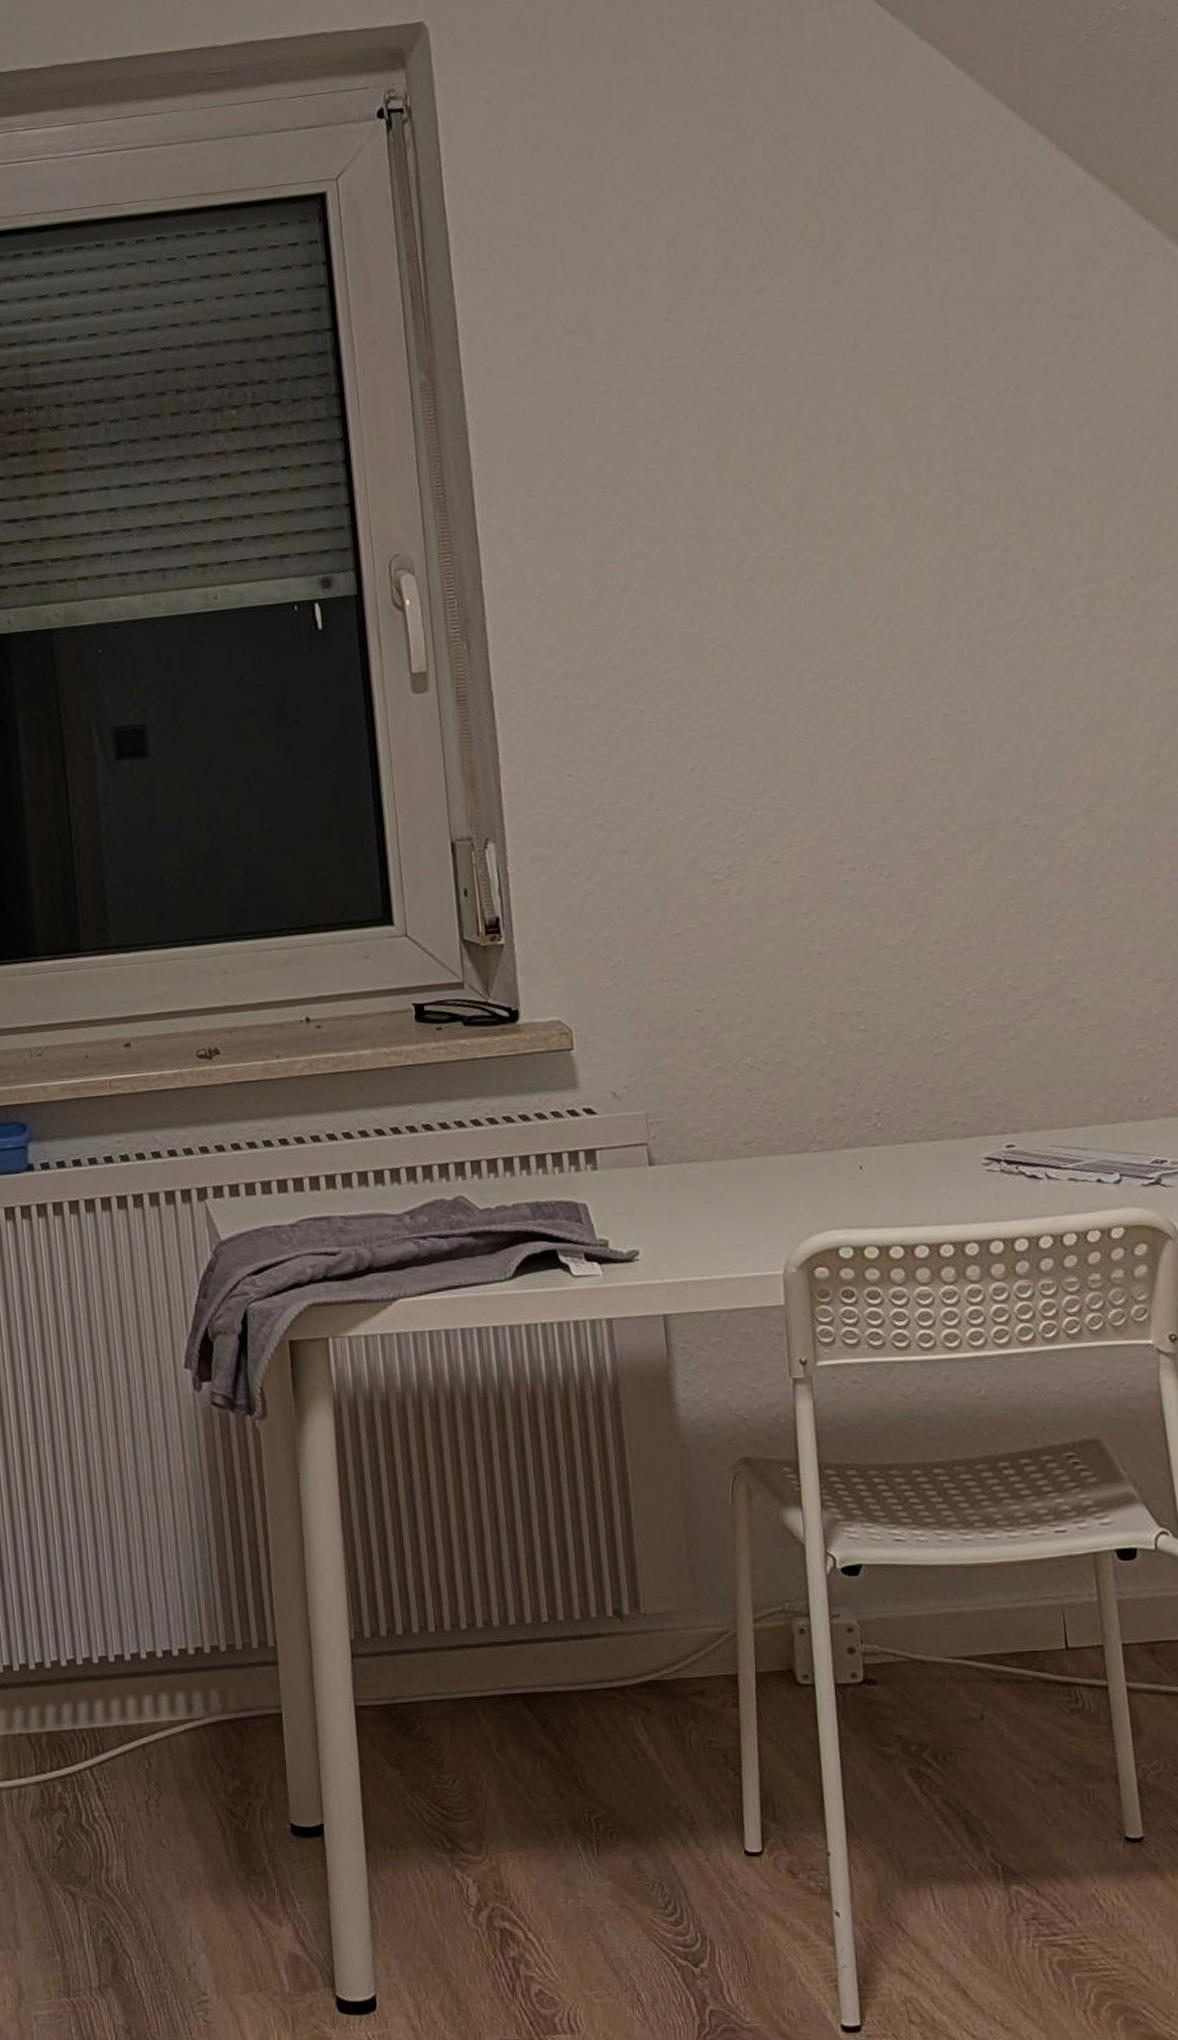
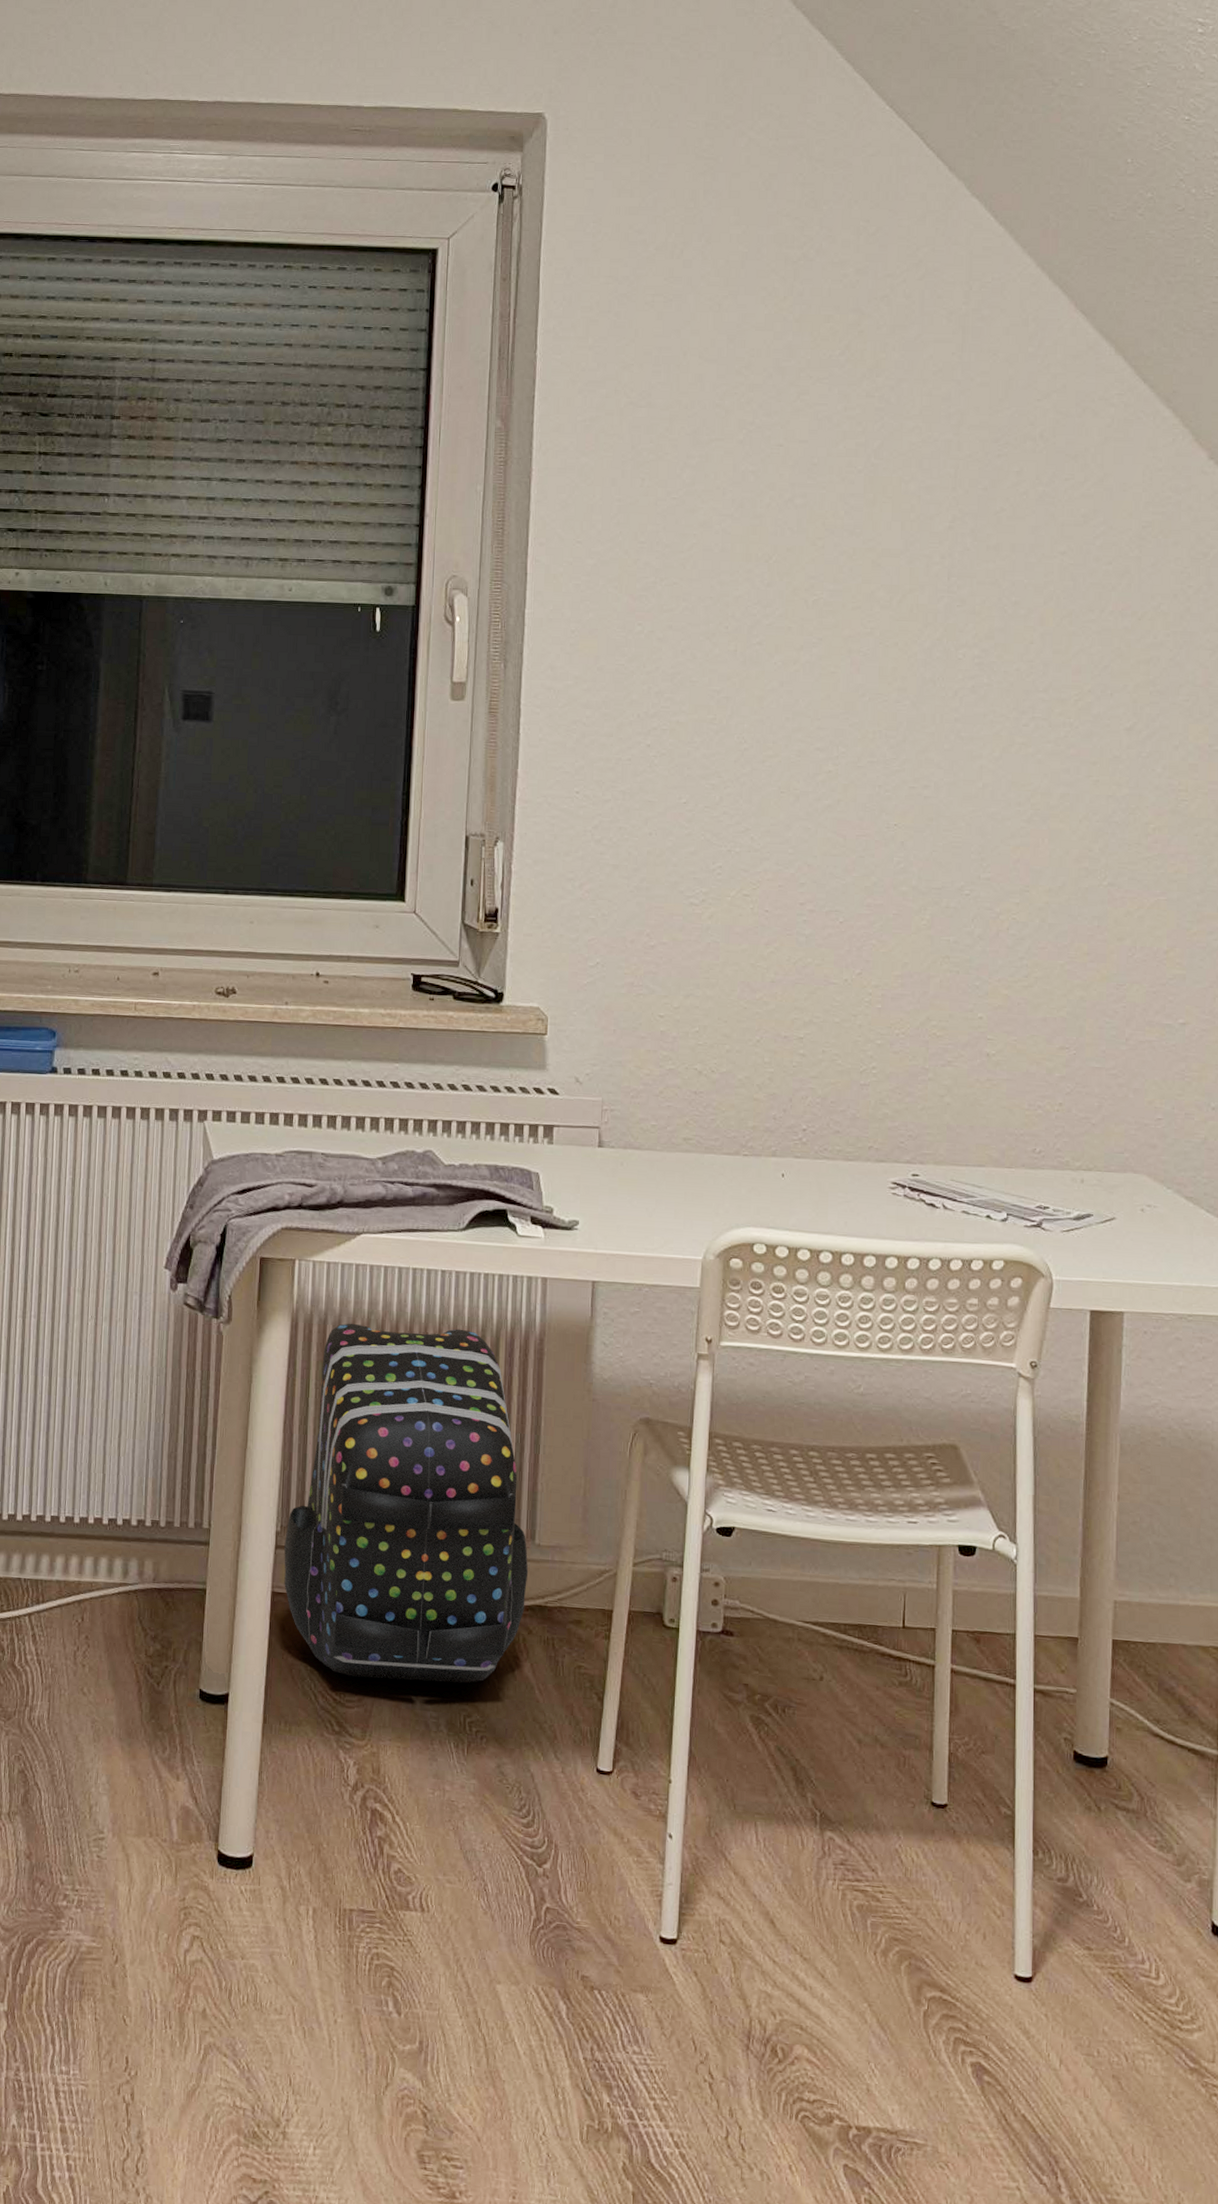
backpack: none [361,1388,639,1787] -> present [284,1323,529,1683]

